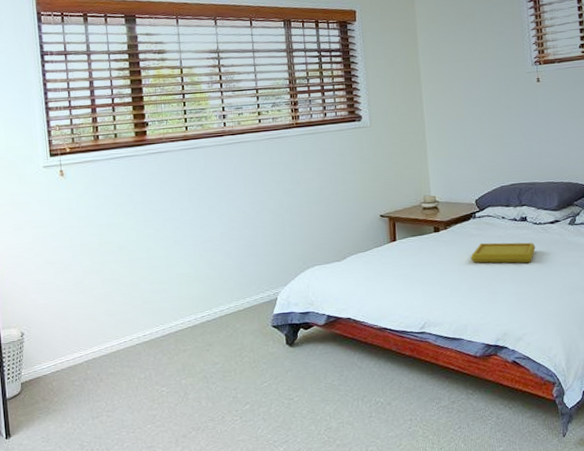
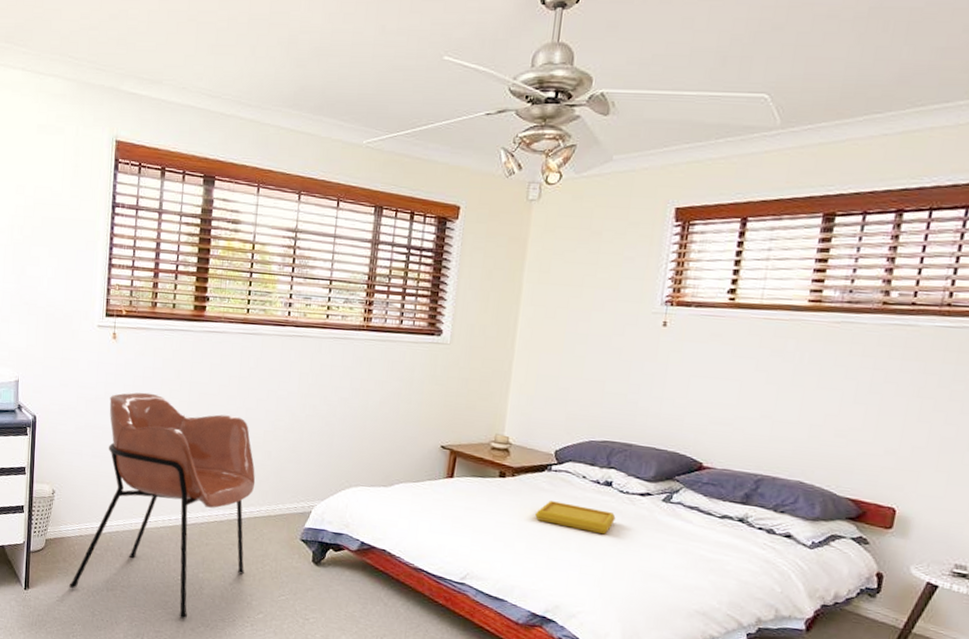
armchair: none [52,220,225,429] -> present [69,392,256,619]

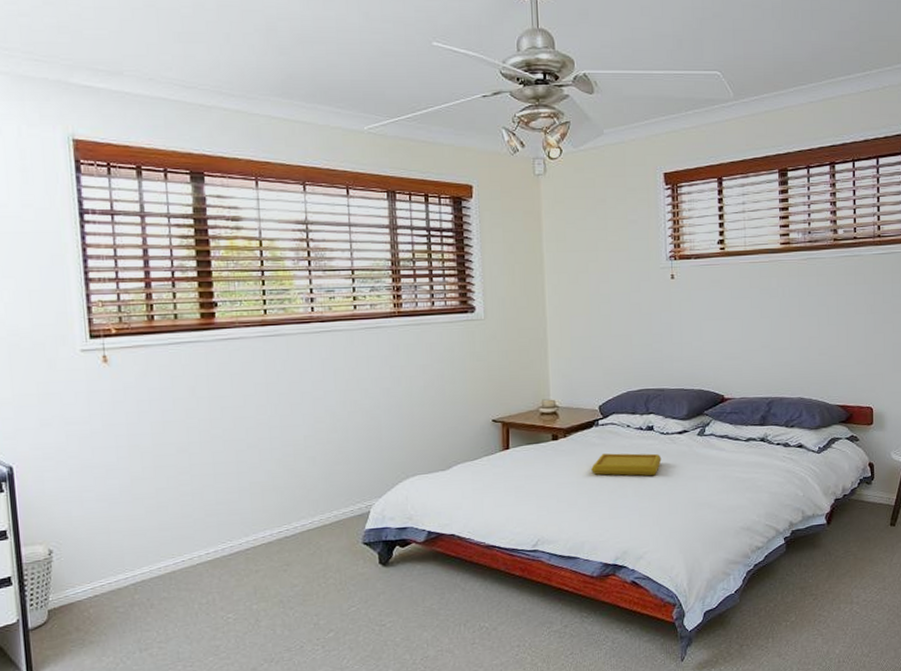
armchair: present [69,392,256,619] -> none [88,417,305,661]

